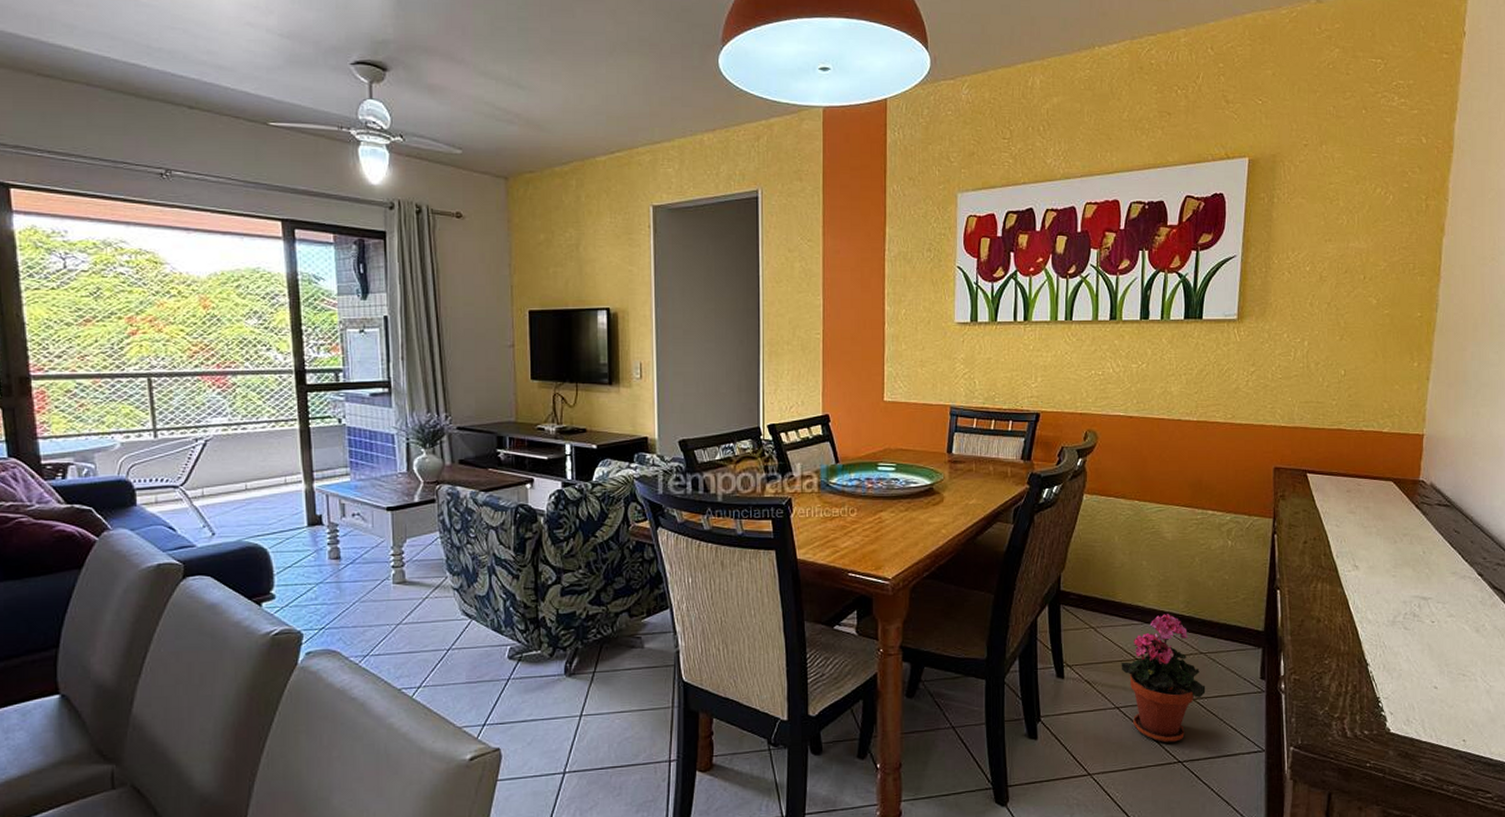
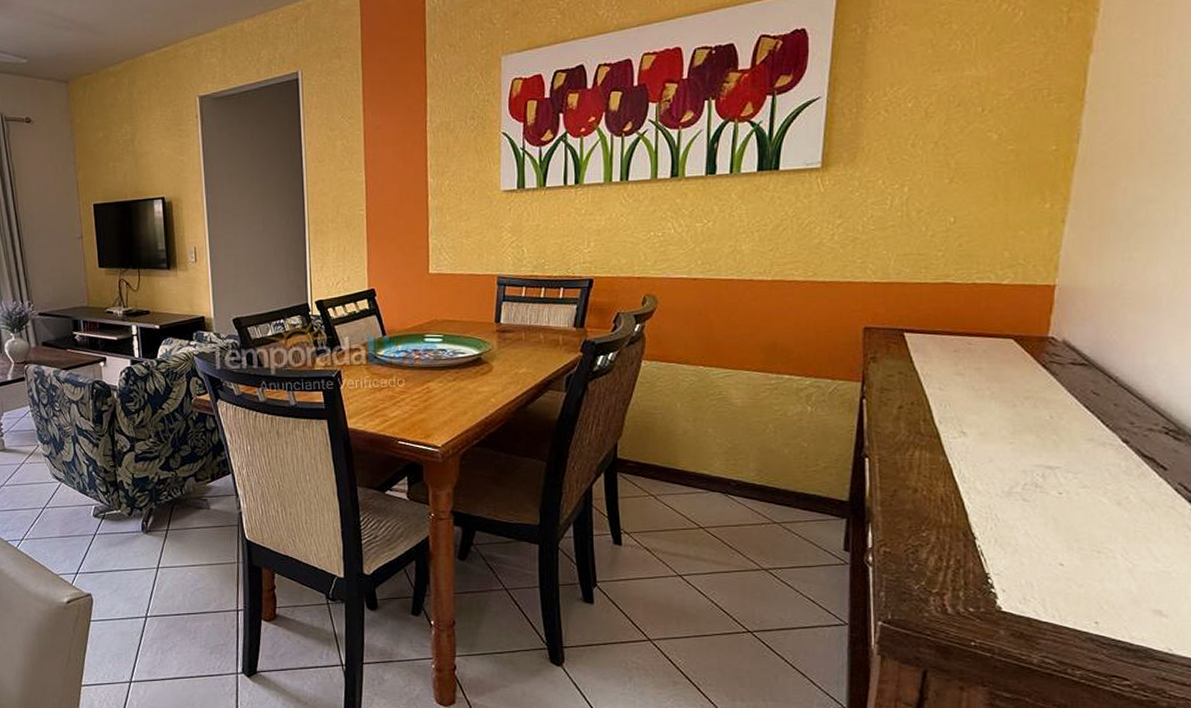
potted plant: present [1121,614,1206,743] -> none [683,482,780,613]

